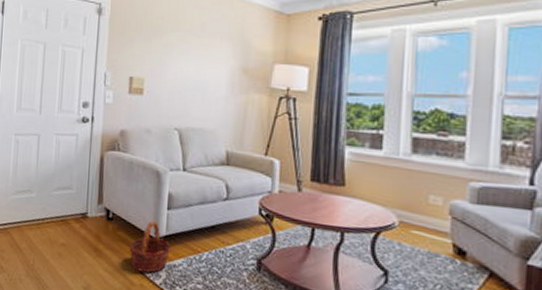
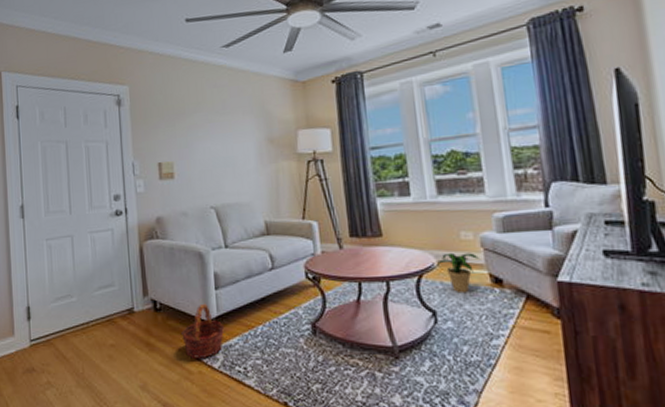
potted plant: none [397,214,445,258] -> present [436,252,479,292]

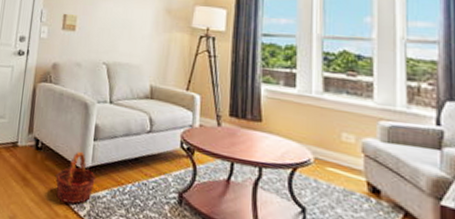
potted plant: present [436,252,479,292] -> none [312,151,358,196]

